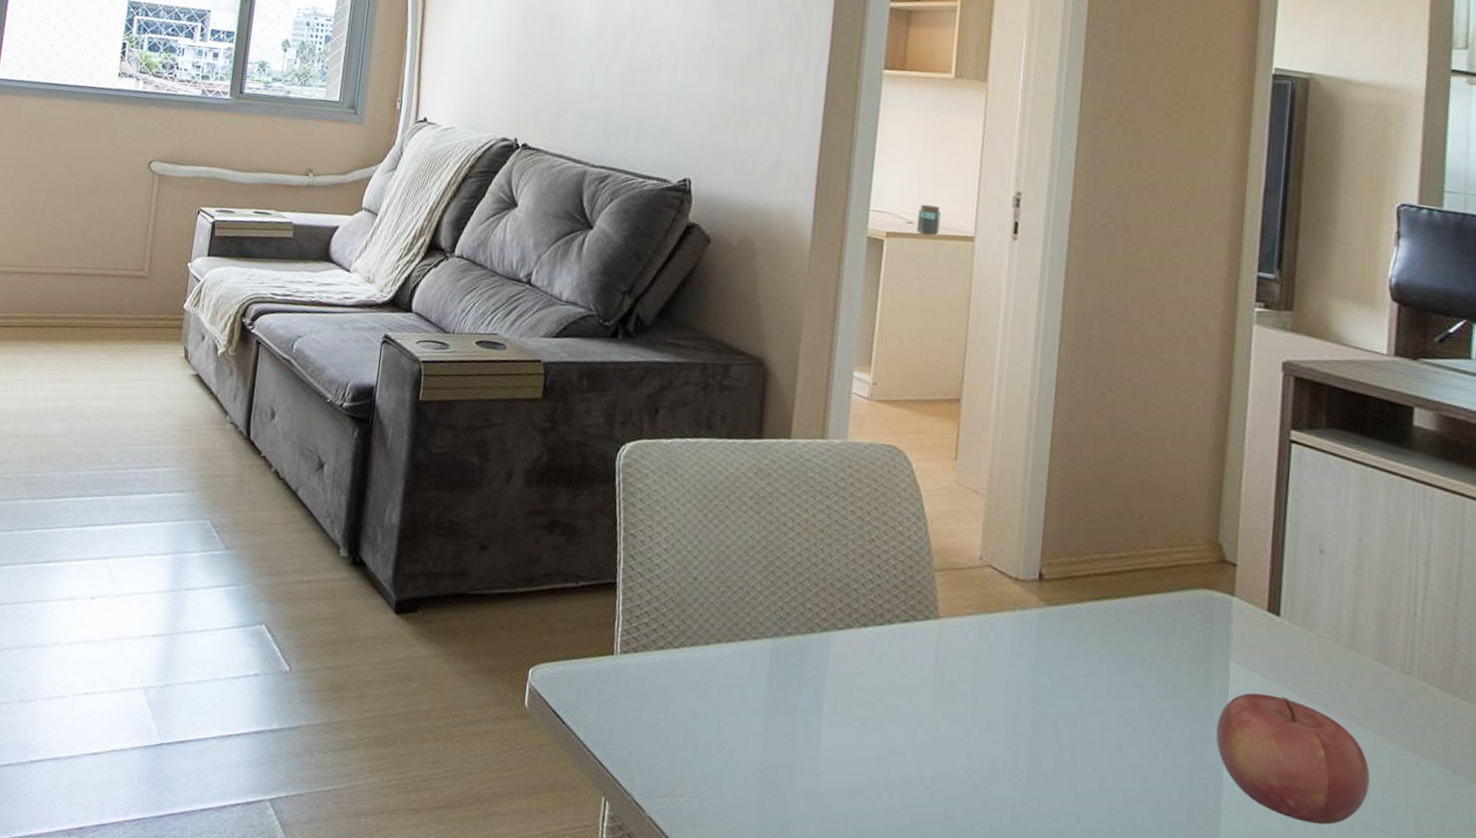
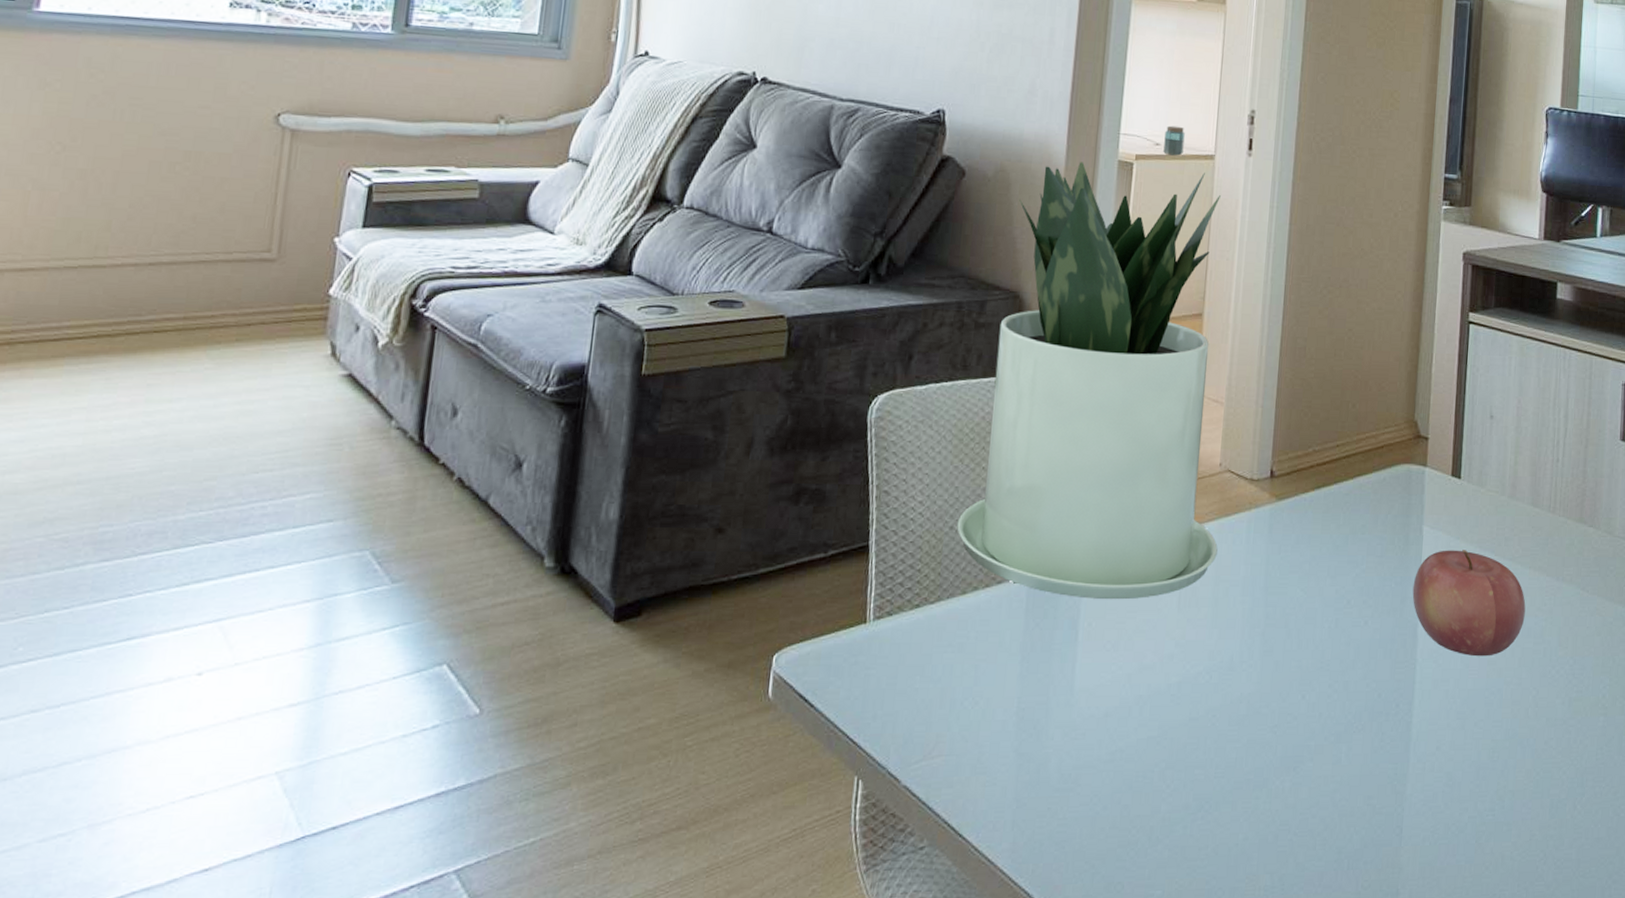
planter: none [700,236,981,683] -> present [957,162,1220,600]

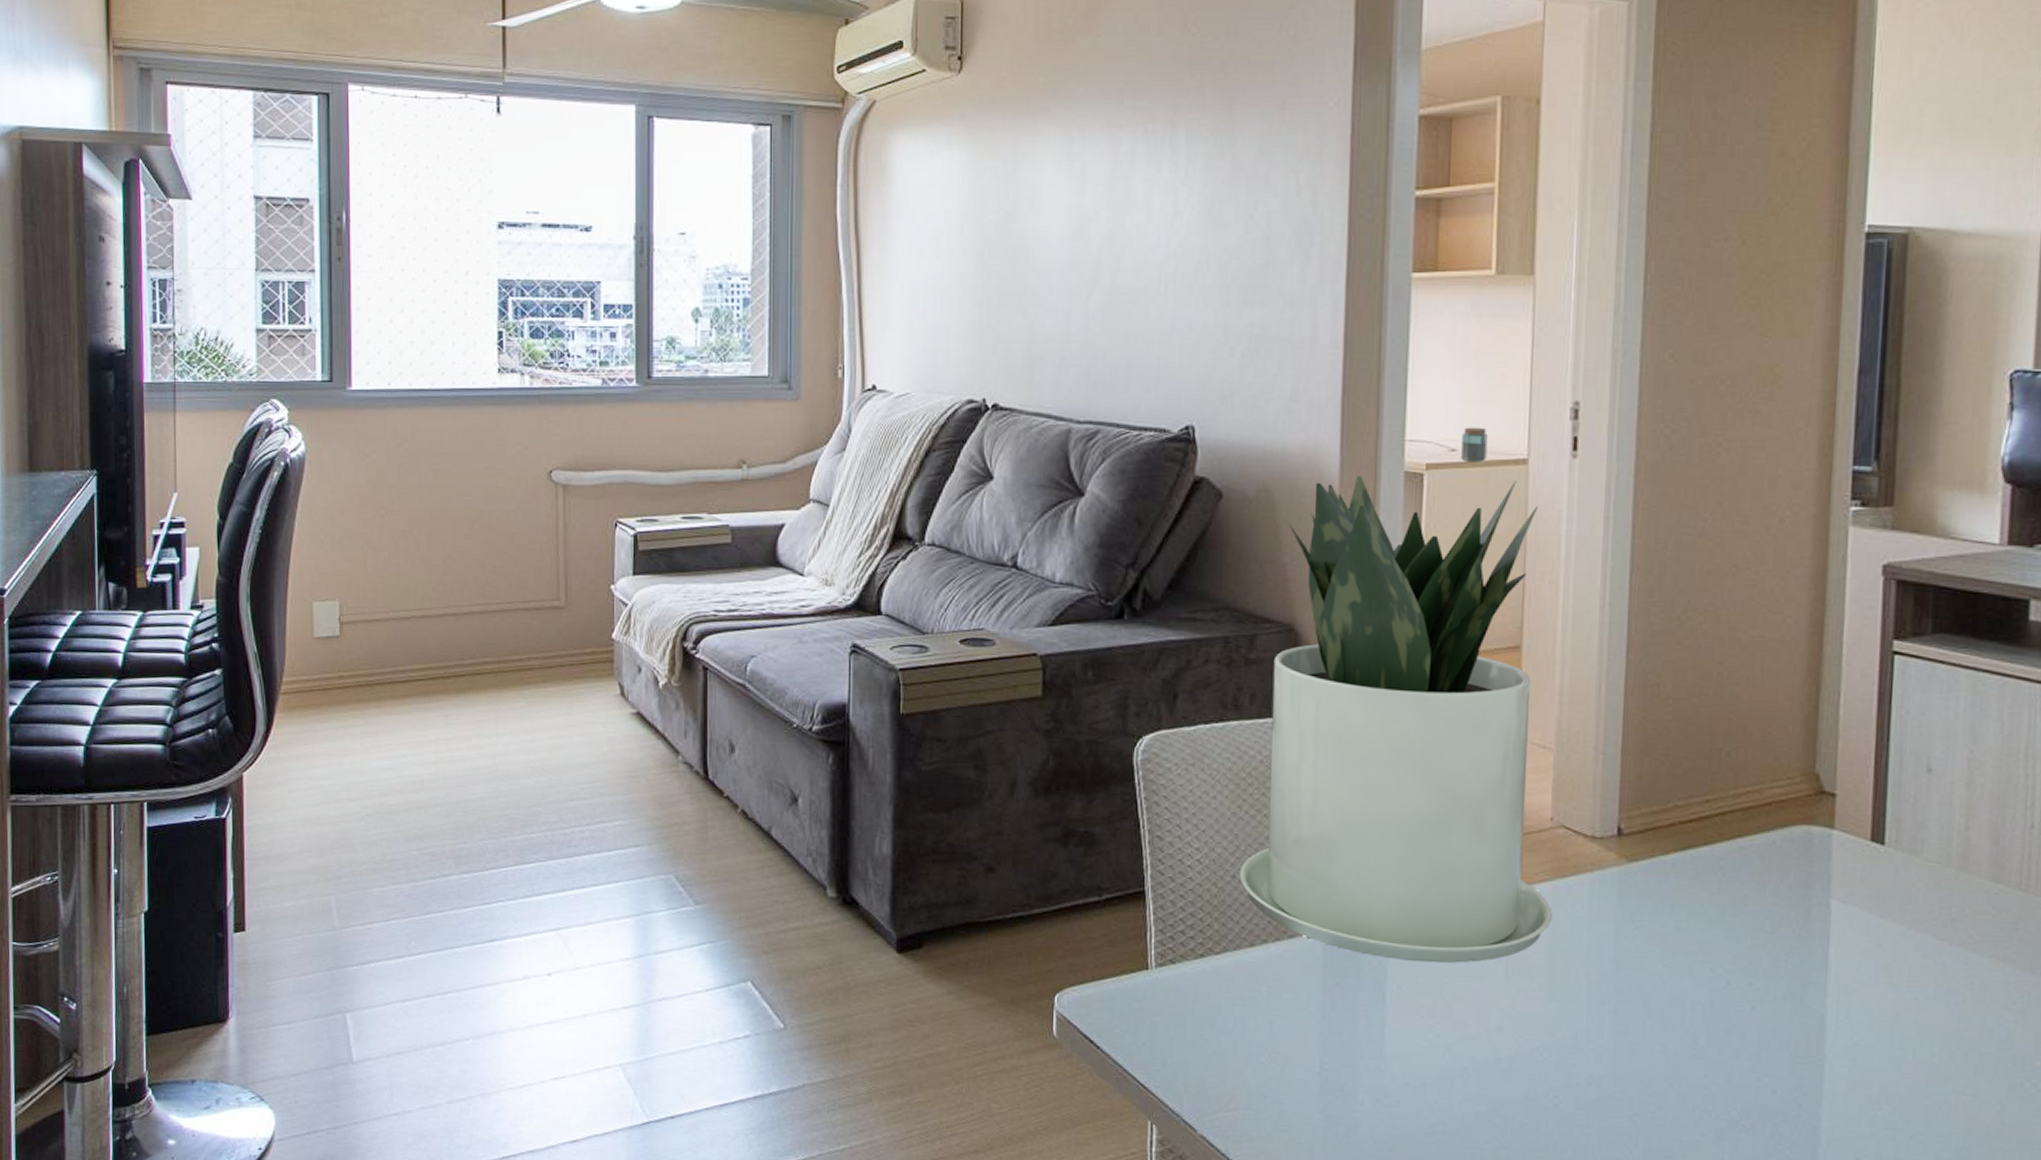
fruit: present [1412,550,1526,657] -> none [1817,929,1985,1059]

